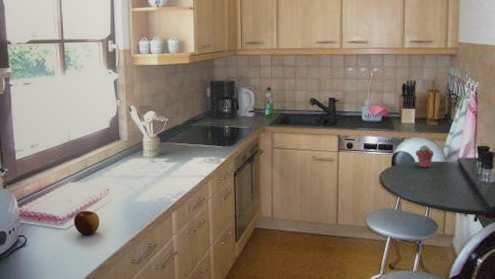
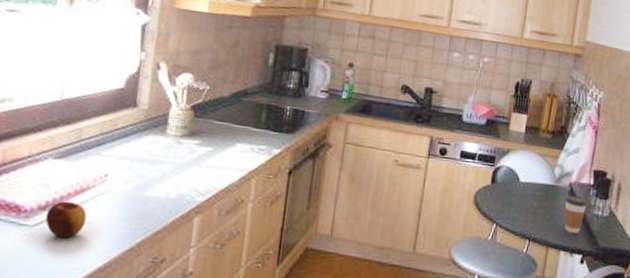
potted succulent: present [416,145,435,168] -> none [521,161,544,190]
coffee cup: none [455,168,475,199] -> present [564,195,587,234]

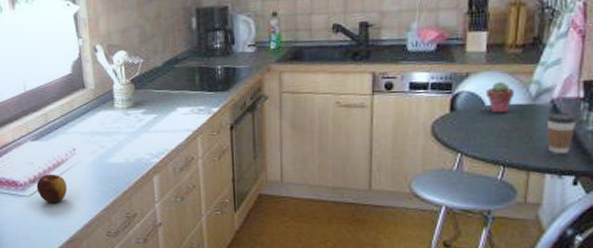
potted succulent: none [521,161,544,190] -> present [486,81,515,113]

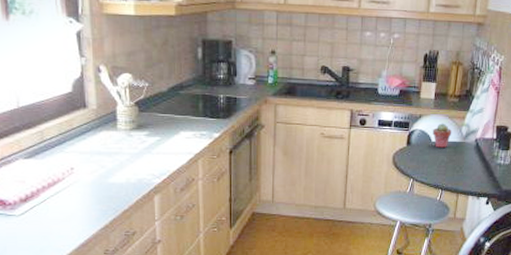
apple: present [36,174,67,203] -> none [28,193,62,223]
coffee cup: present [546,112,577,155] -> none [471,149,491,181]

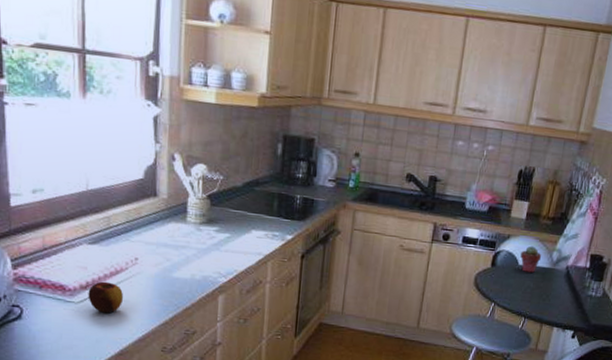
apple: none [28,193,62,223] -> present [88,281,123,314]

